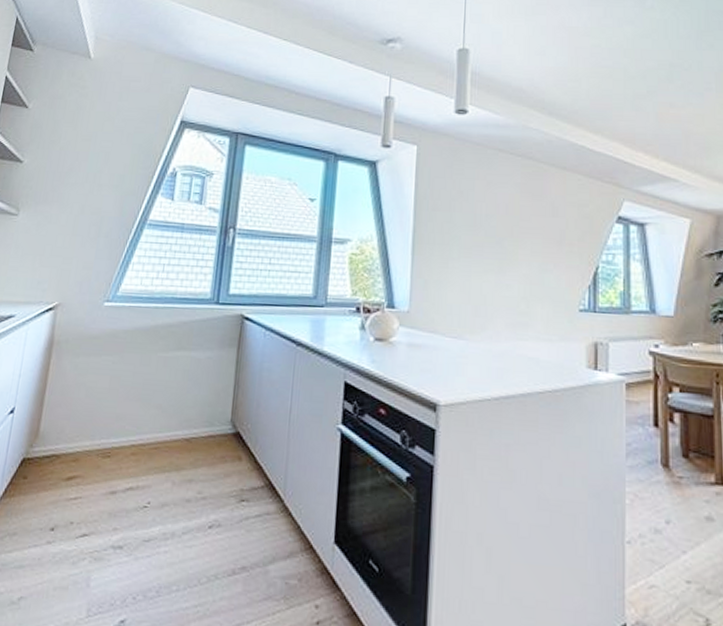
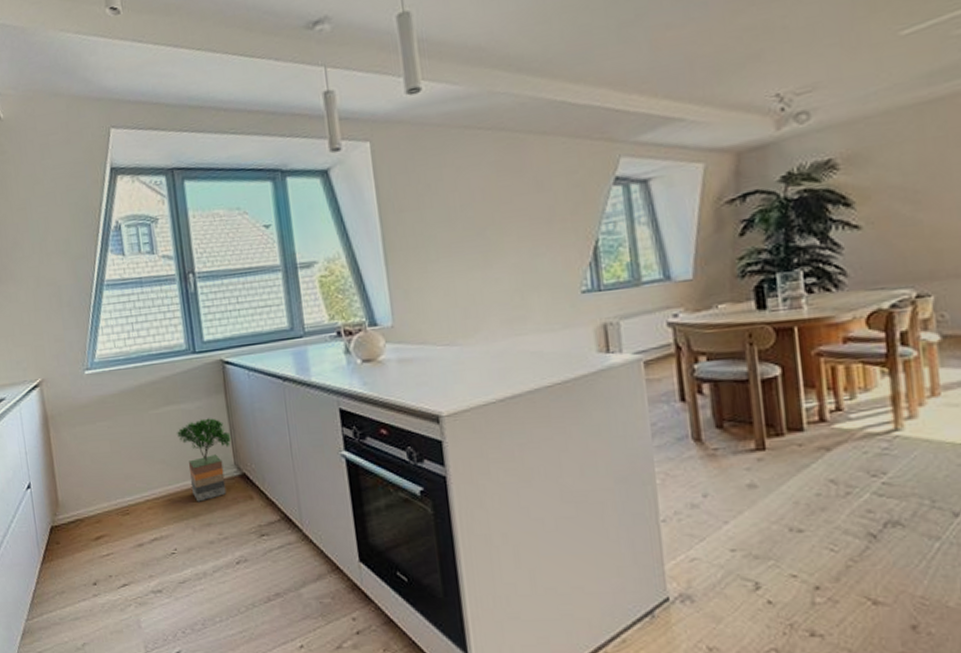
potted tree: none [179,369,234,456] -> present [176,418,231,502]

